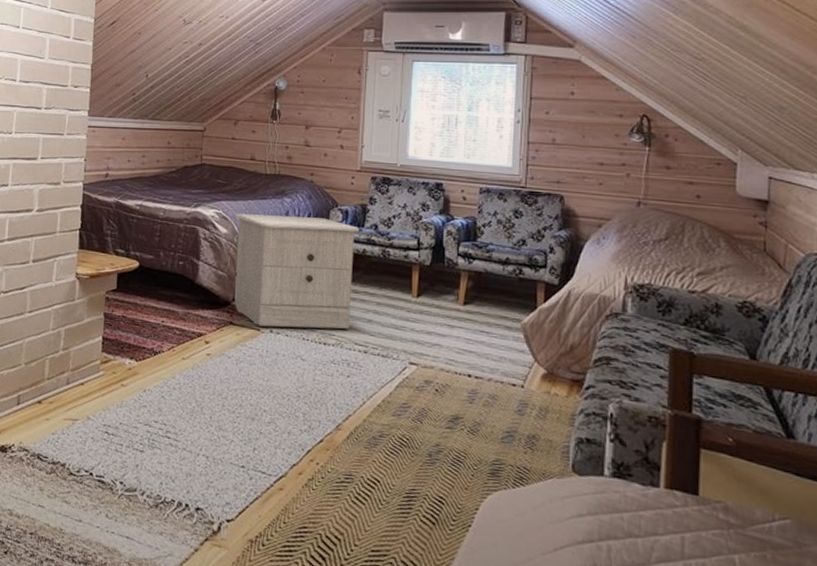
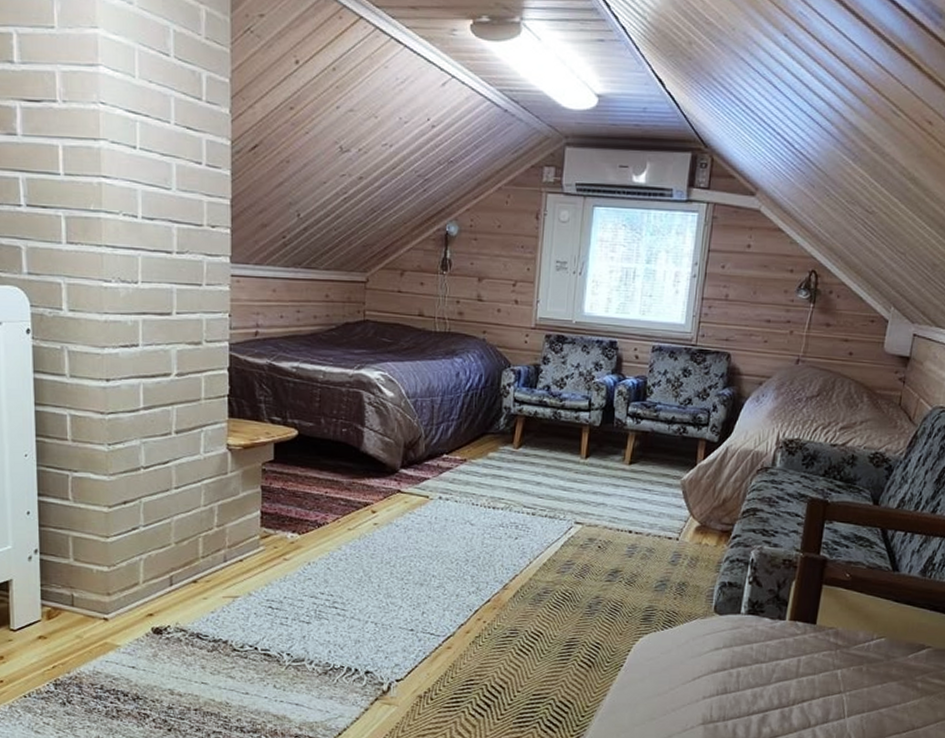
nightstand: present [234,214,360,329] -> none [401,376,532,494]

